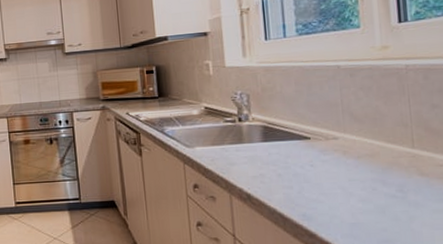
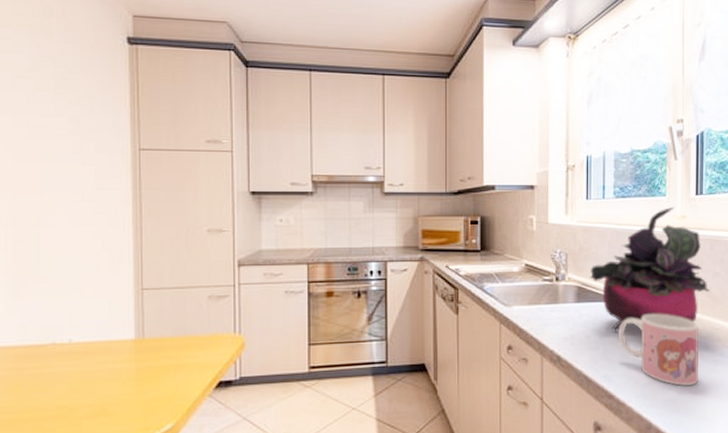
potted plant: none [275,38,429,171] -> present [589,207,710,332]
mug: none [314,150,422,226] -> present [617,313,698,386]

